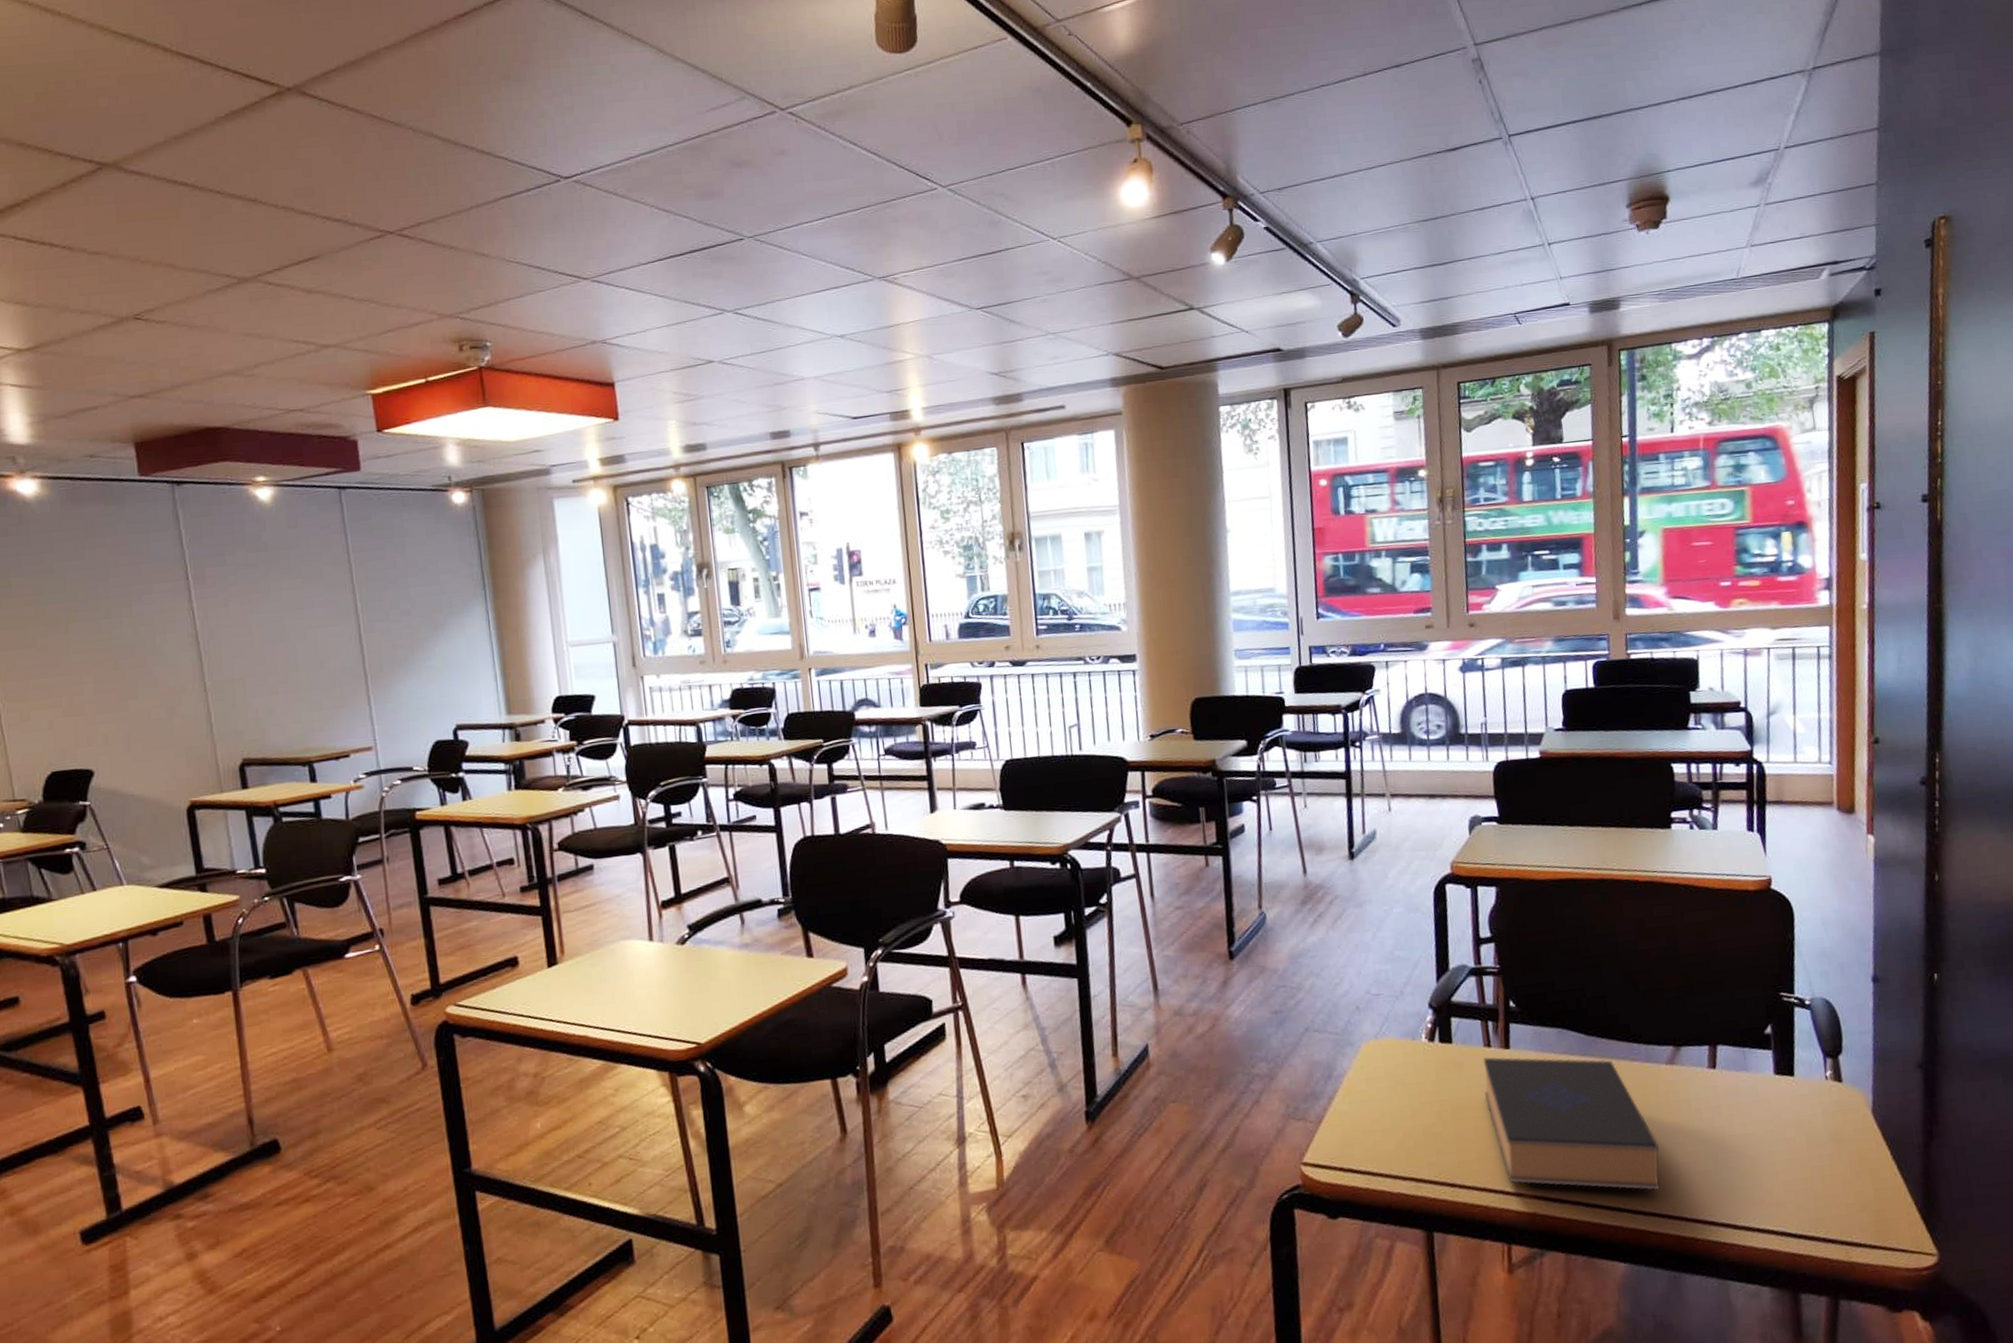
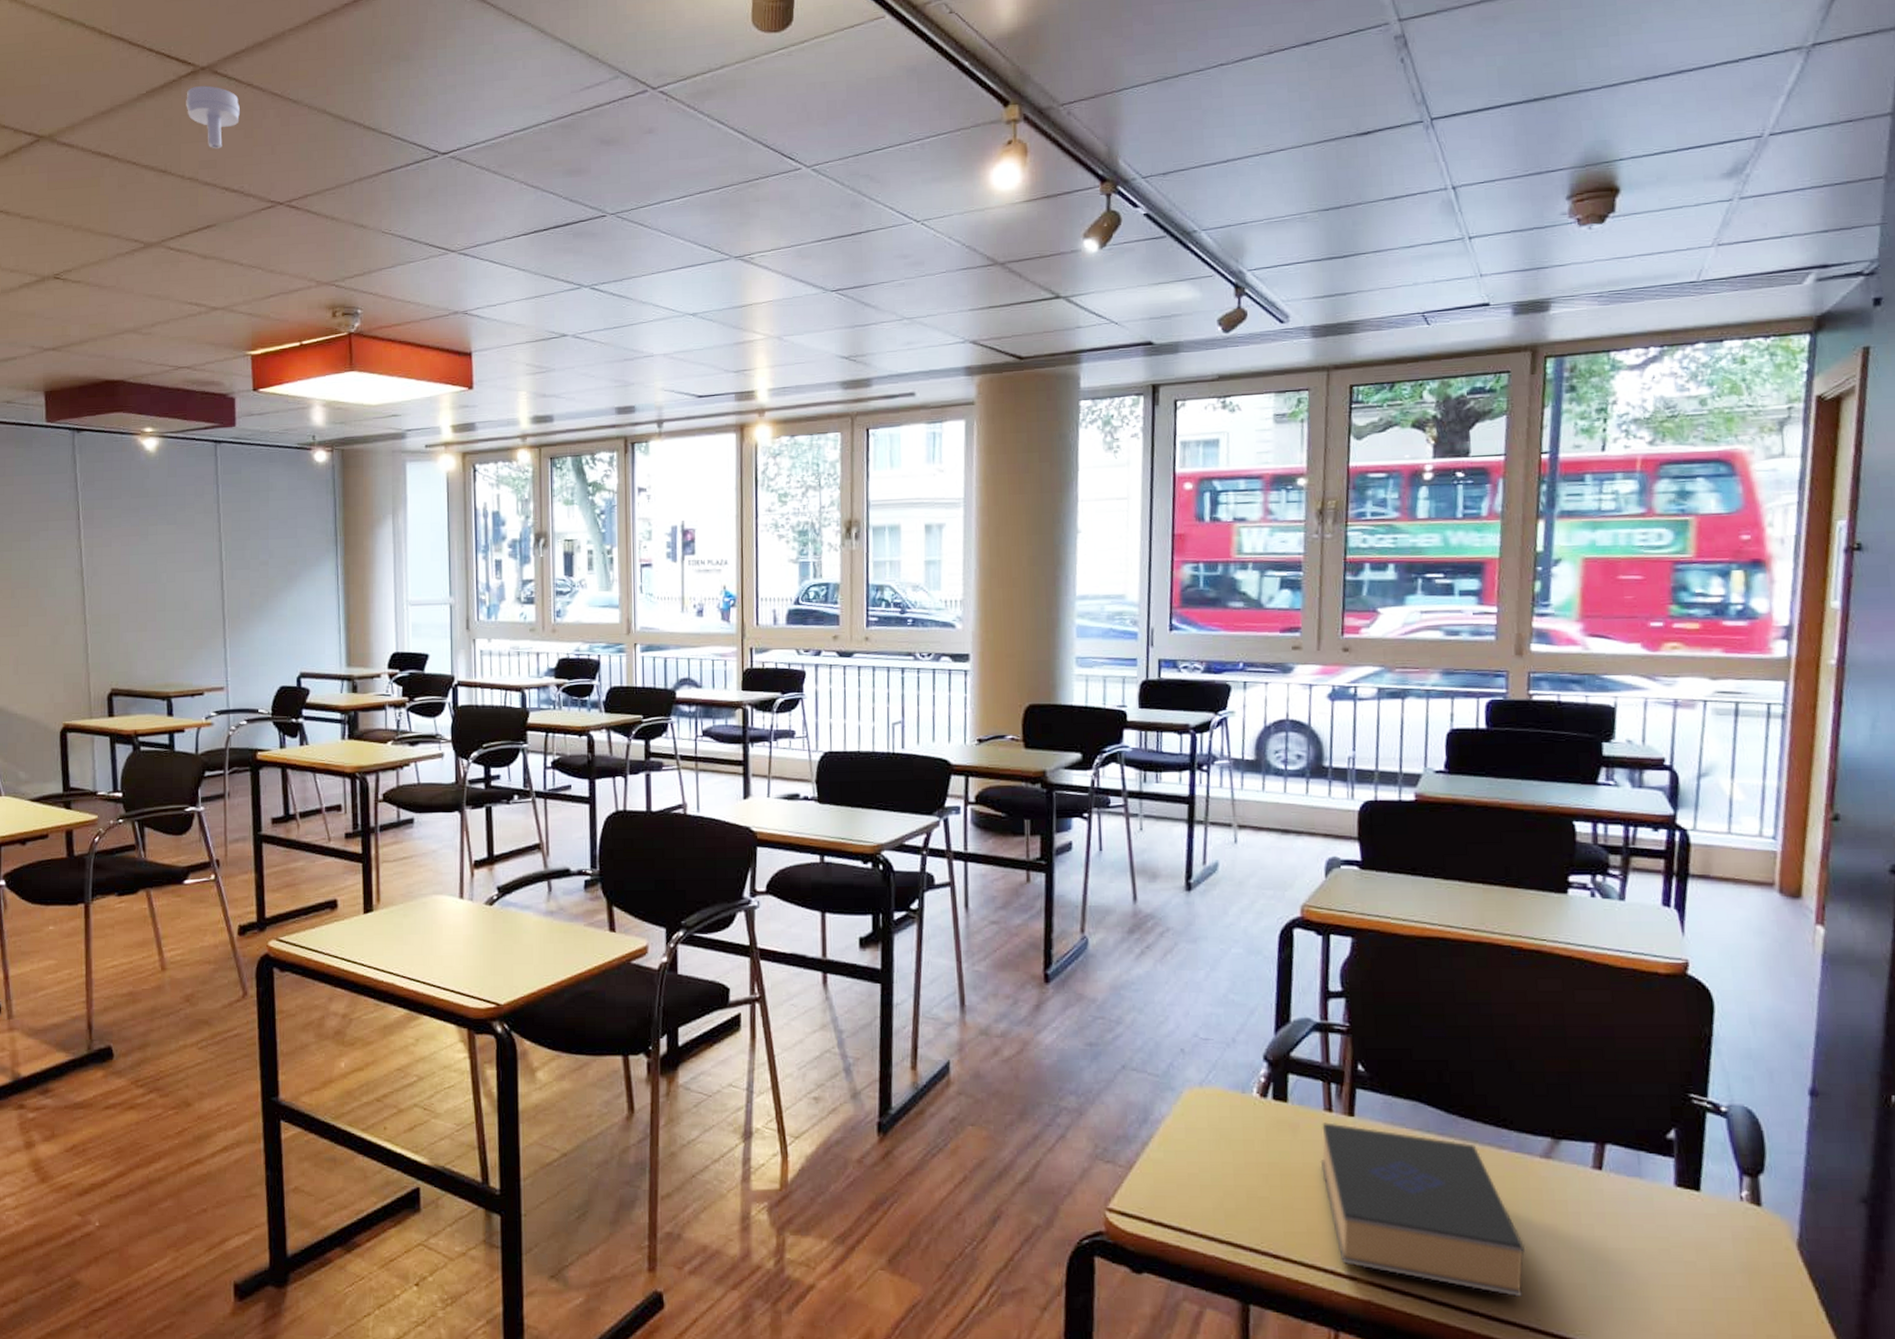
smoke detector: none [272,107,336,176] -> present [186,85,240,149]

